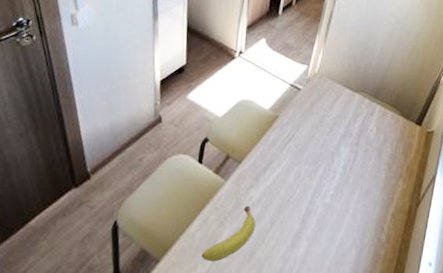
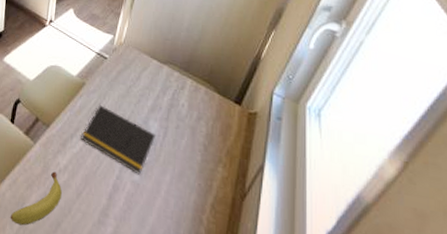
notepad: none [274,137,347,198] -> present [81,105,156,175]

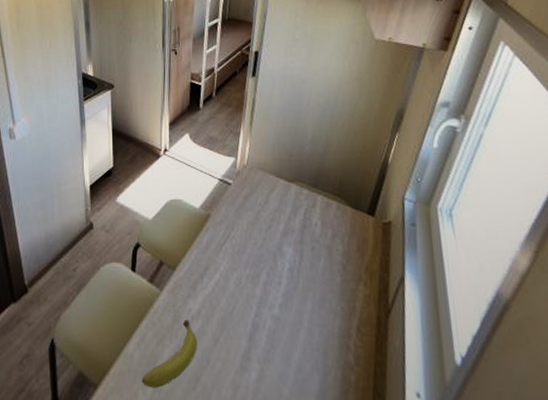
notepad: present [81,105,156,175] -> none [212,237,292,308]

